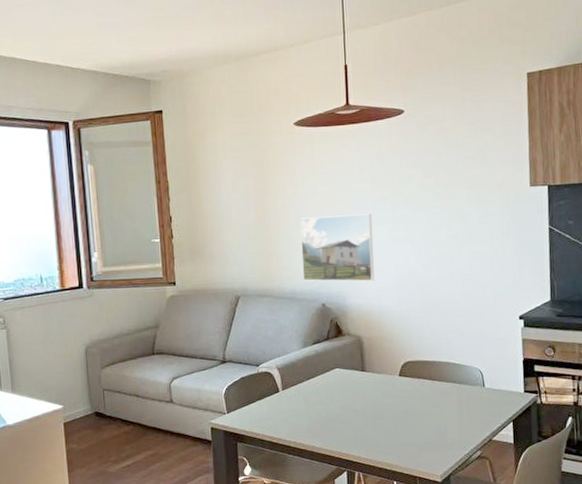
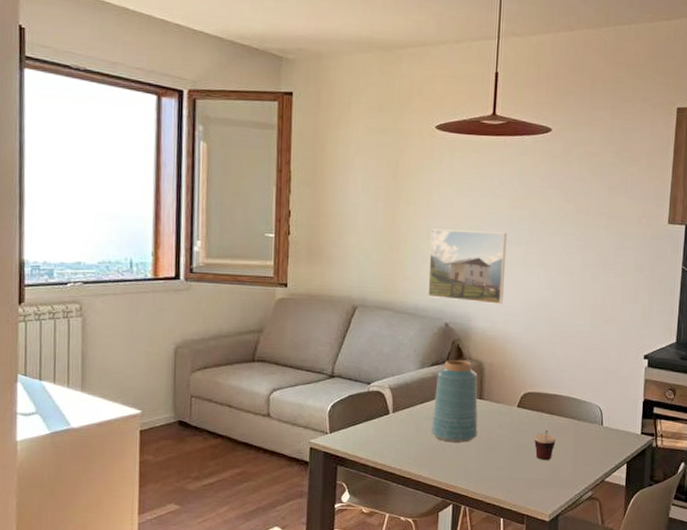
vase: none [319,336,364,414] -> present [431,359,478,442]
cup: none [418,395,441,424] -> present [534,430,557,460]

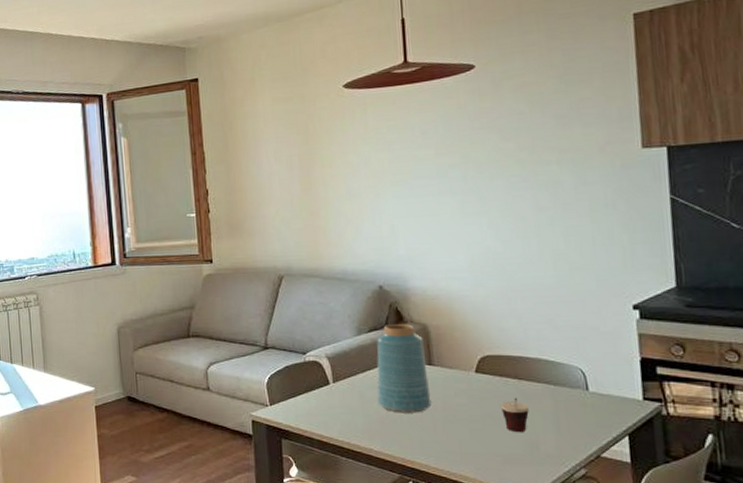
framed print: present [428,229,507,304] -> none [351,183,442,262]

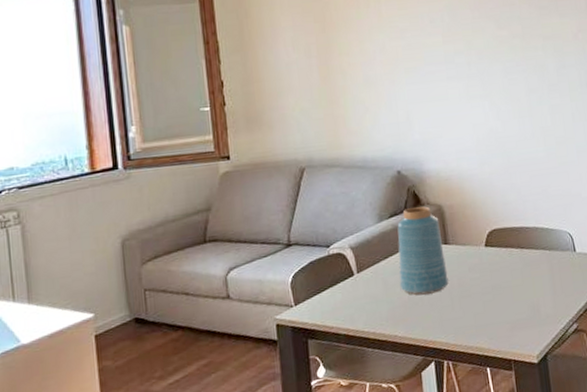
cup: present [500,397,530,431] -> none [507,265,531,298]

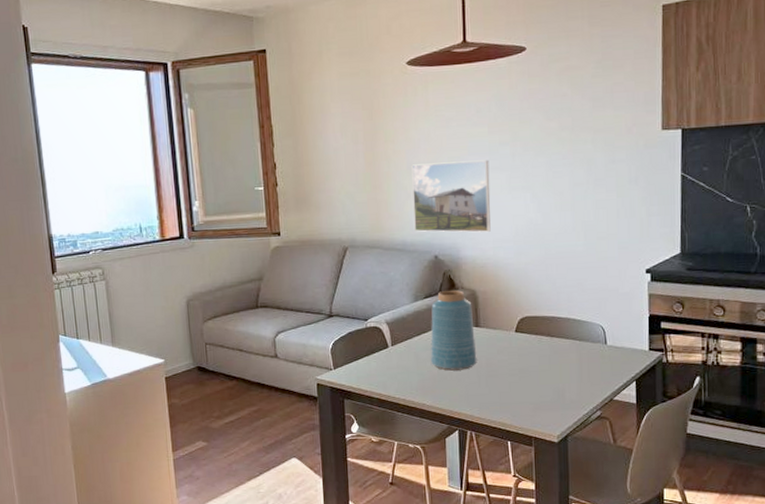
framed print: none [368,69,453,147] -> present [411,160,491,233]

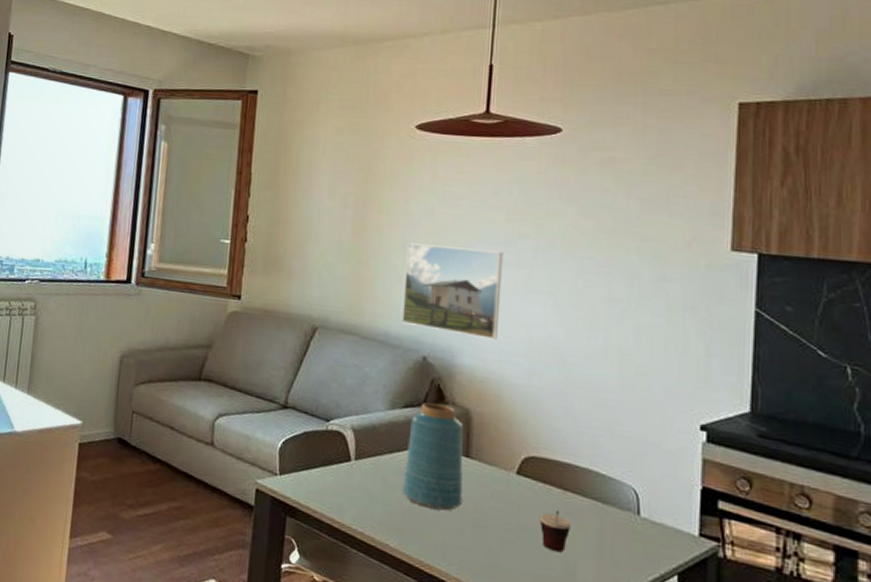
cup: none [535,352,559,382] -> present [539,509,572,552]

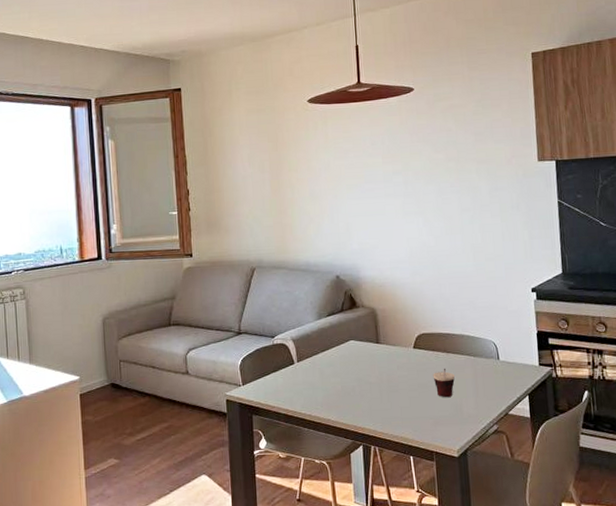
vase: present [401,402,464,511] -> none [334,308,379,386]
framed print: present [402,242,503,339] -> none [313,187,388,254]

